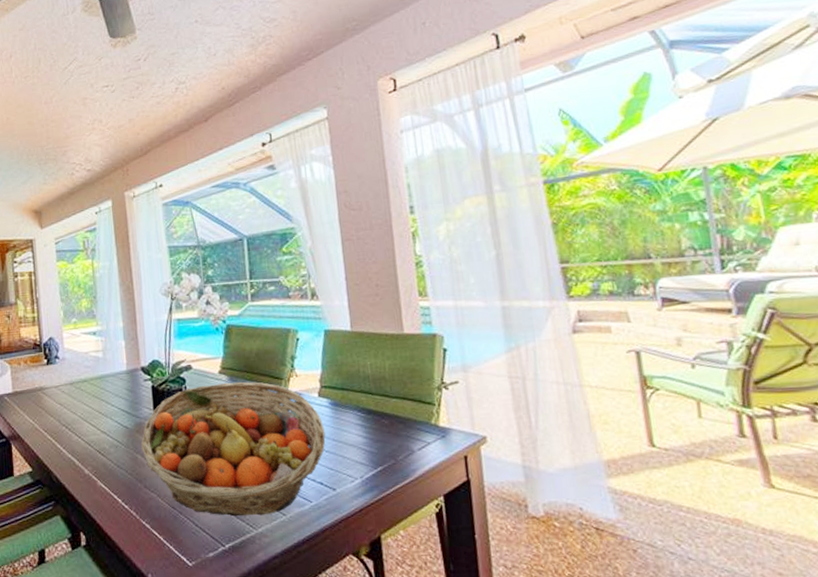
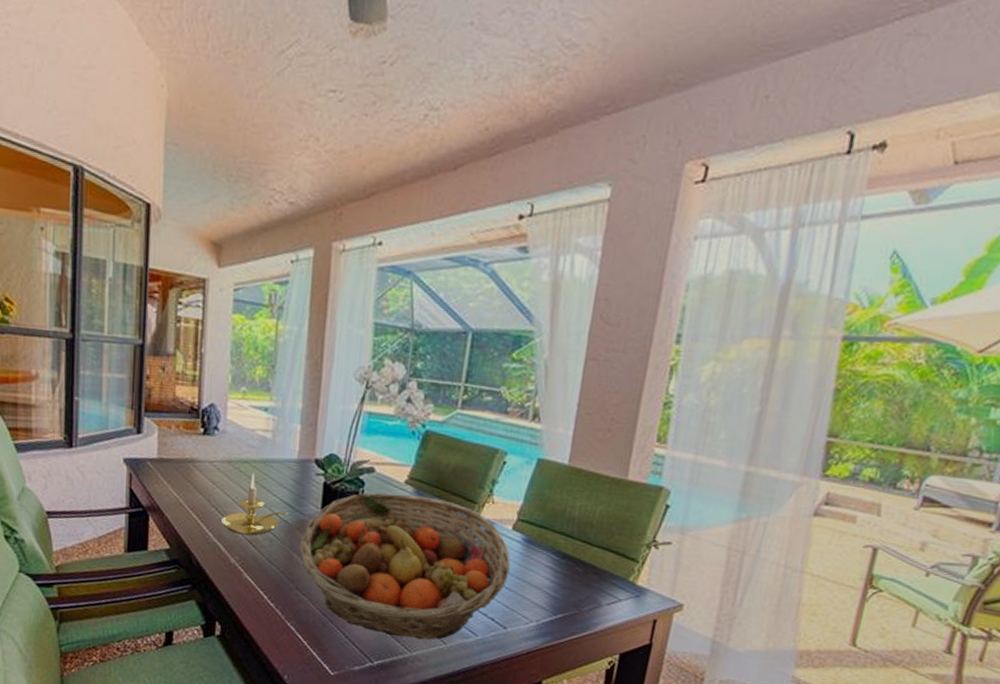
candle holder: none [72,390,127,446] -> present [222,474,289,536]

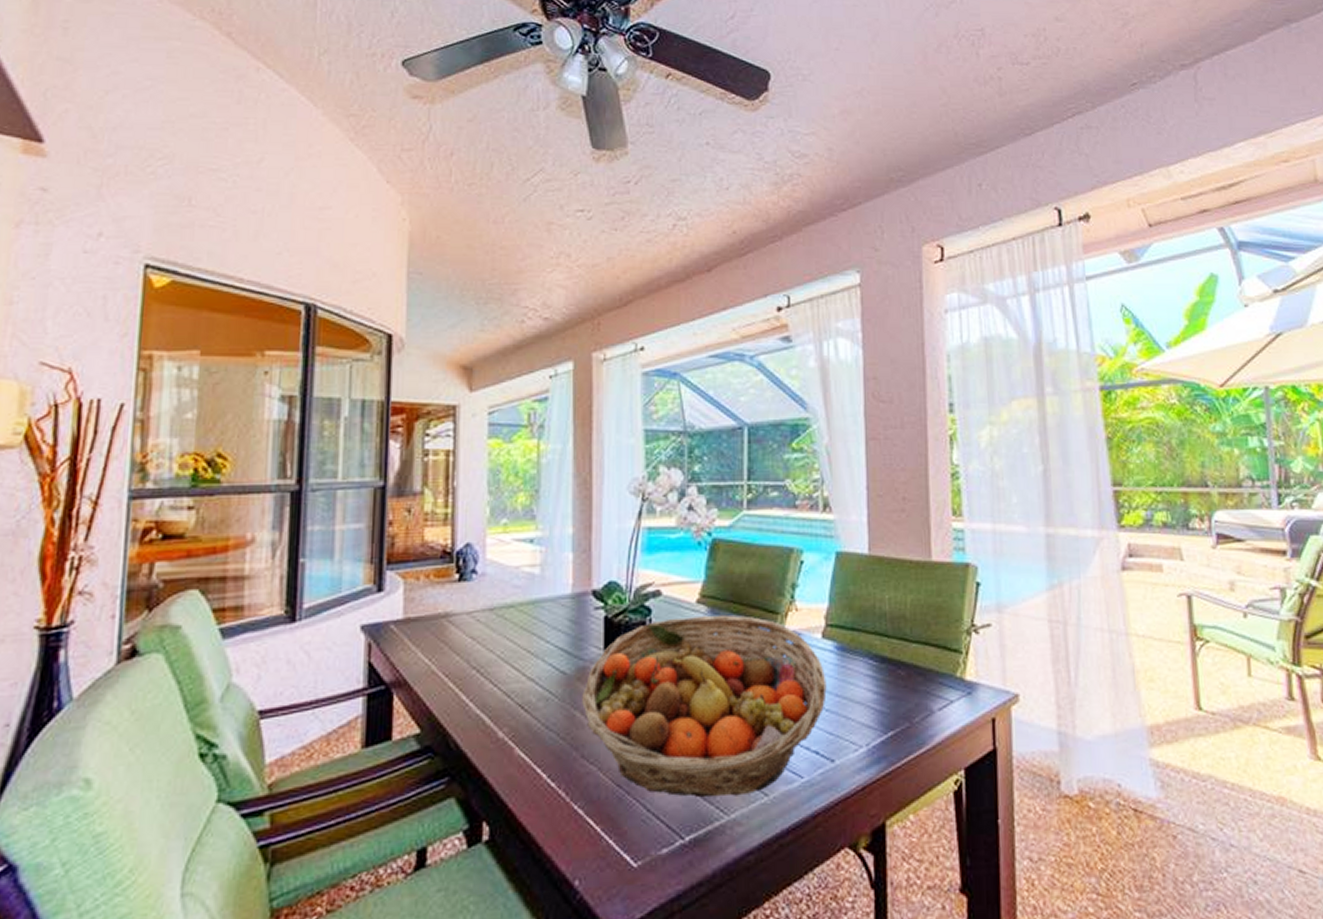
candle holder: present [222,474,289,536] -> none [485,620,566,698]

